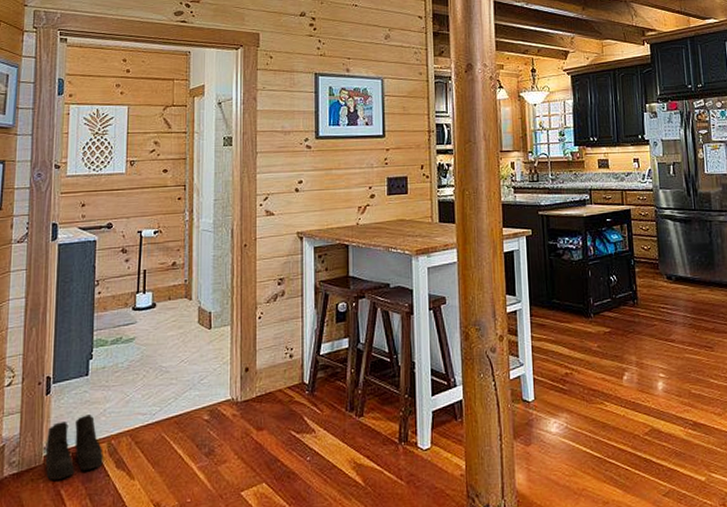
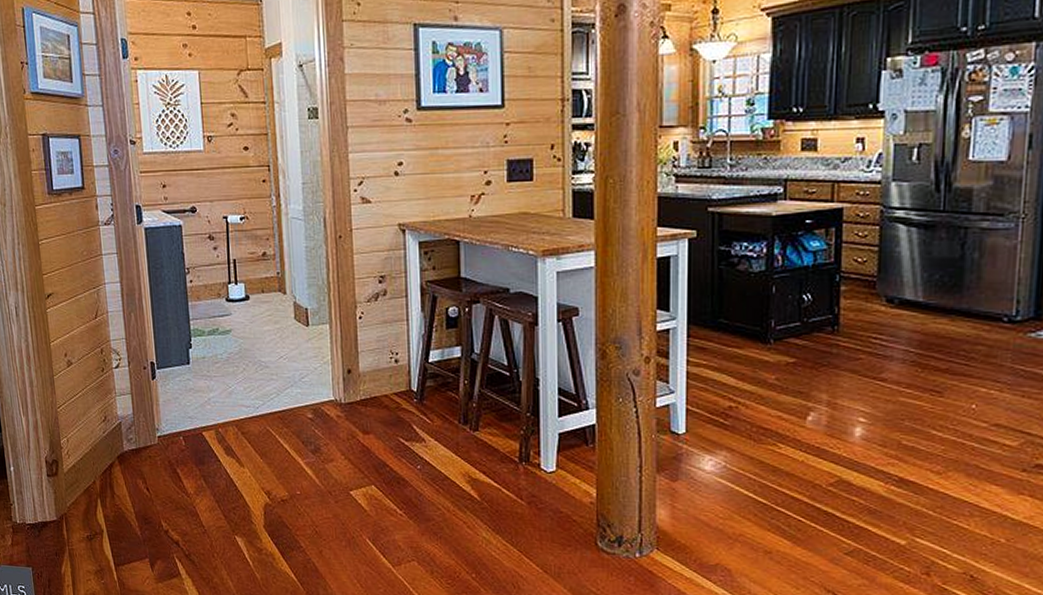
boots: present [45,414,103,480] -> none [157,402,213,459]

